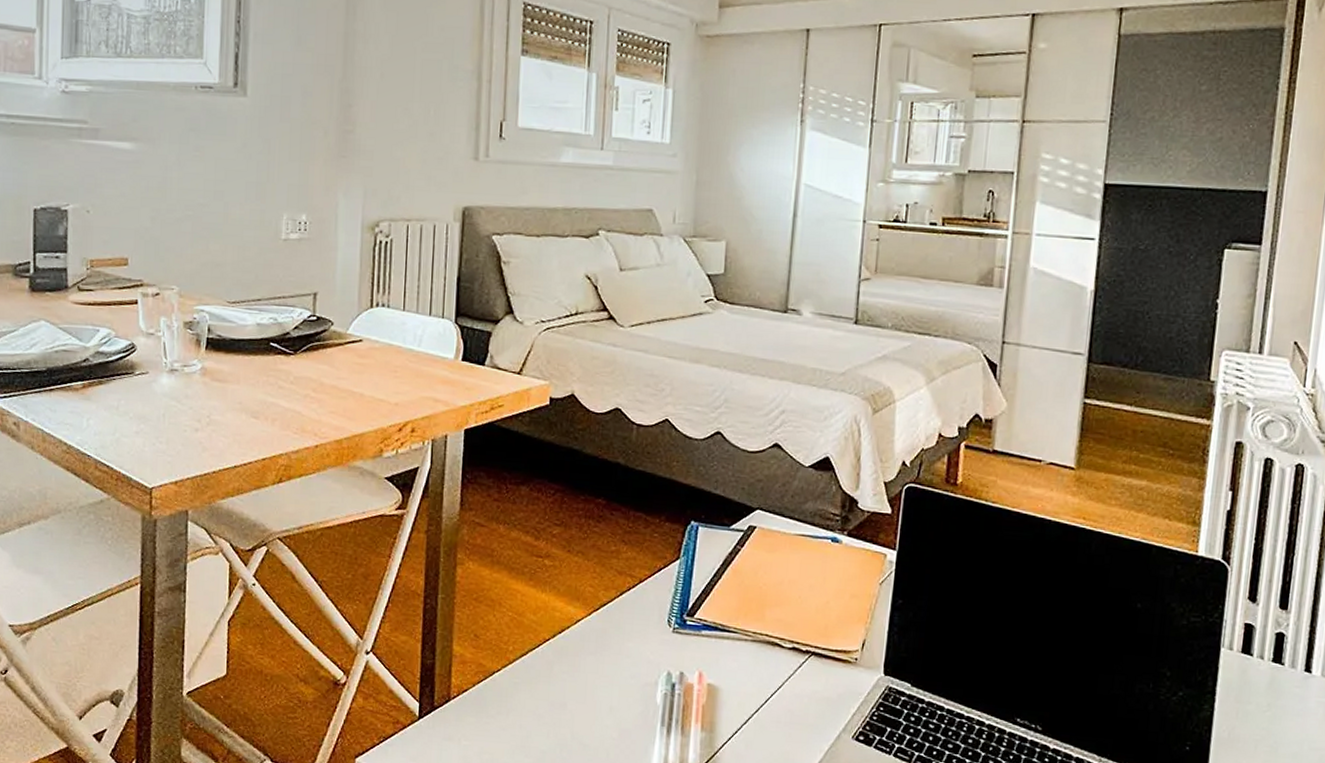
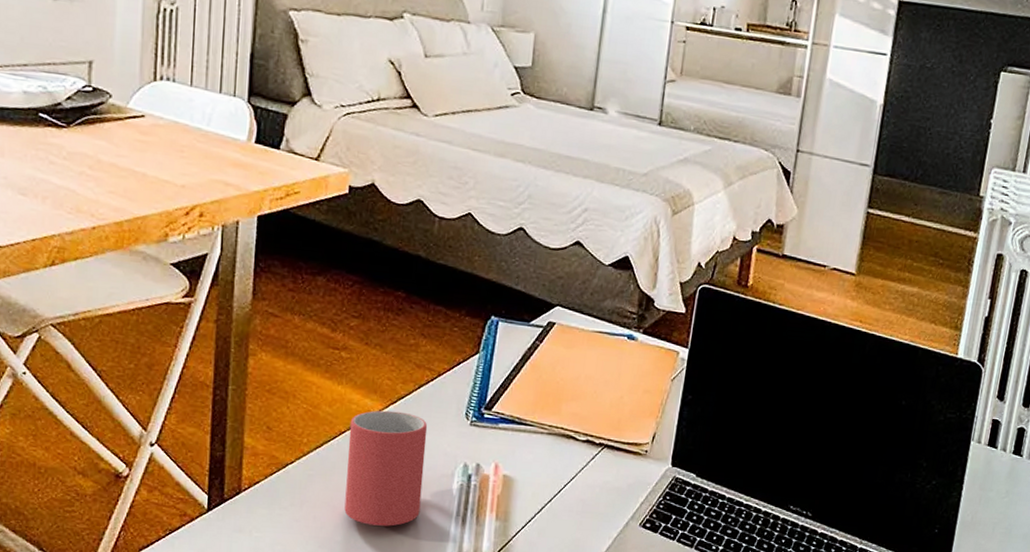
mug: none [549,617,630,736] -> present [344,410,428,526]

